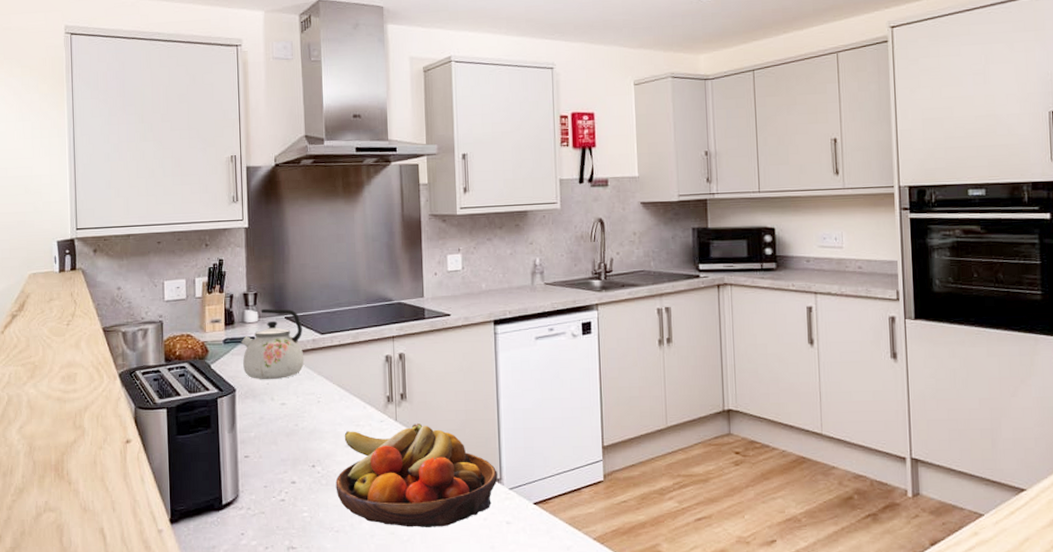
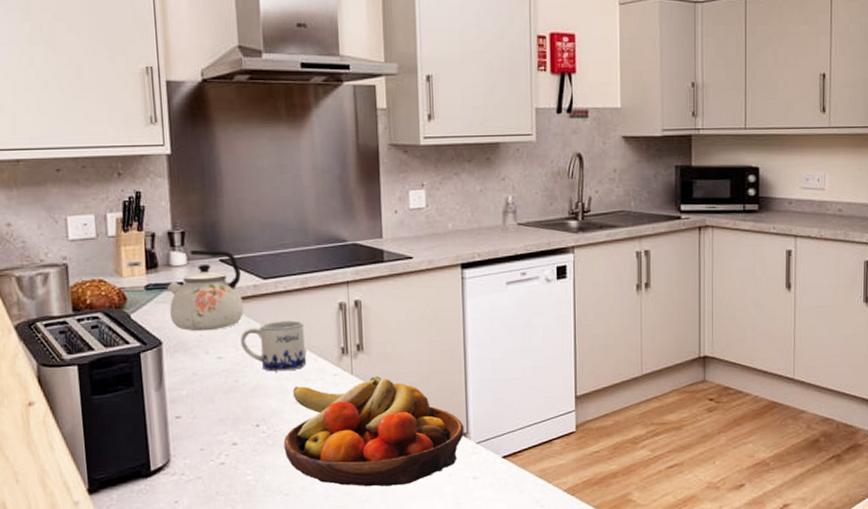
mug: none [301,371,357,417] -> present [240,320,307,372]

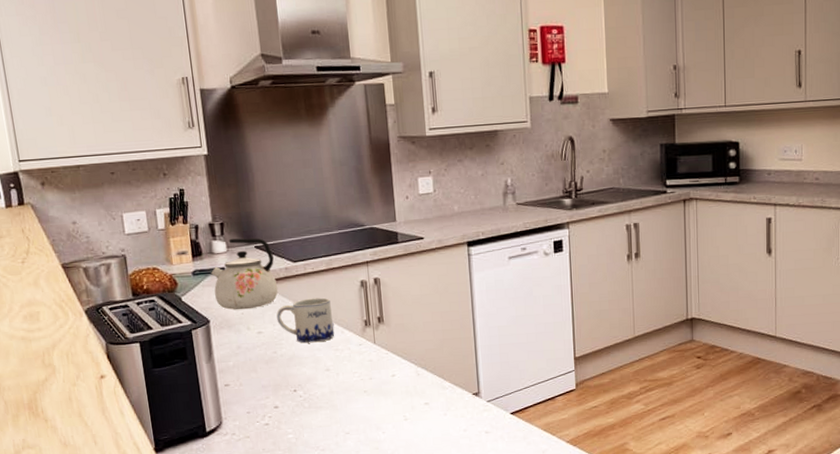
fruit bowl: present [283,377,464,487] -> none [318,345,476,442]

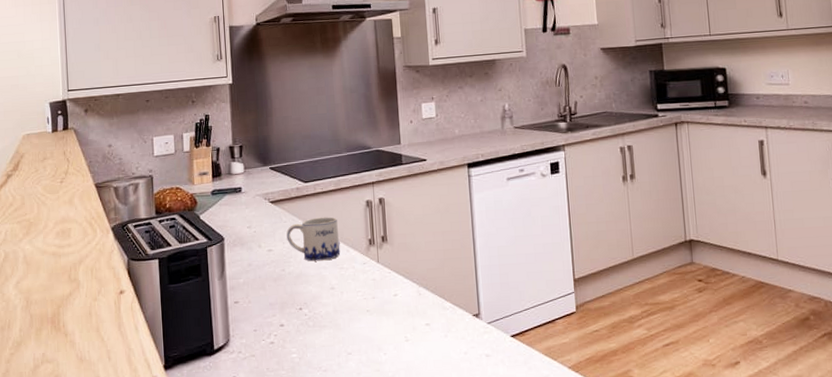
kettle: present [211,238,279,310] -> none [228,160,289,228]

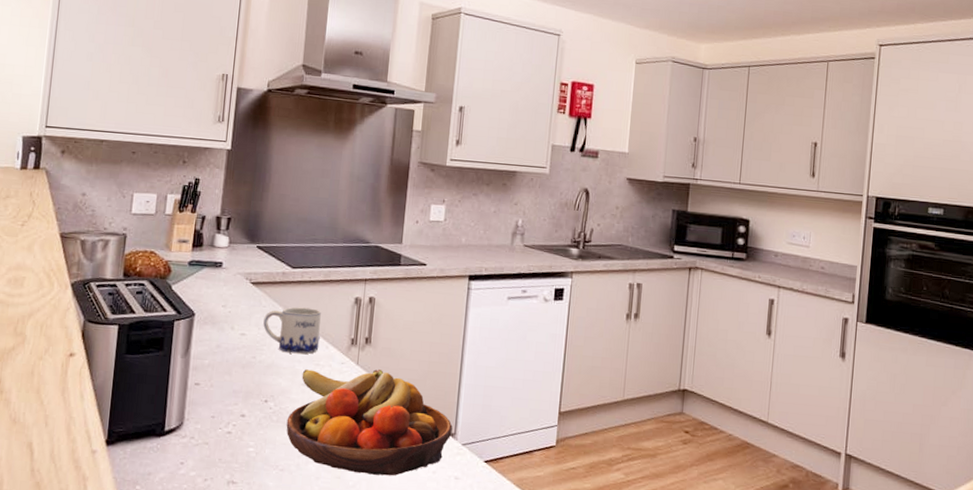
fruit bowl: none [322,264,476,364] -> present [286,369,453,476]

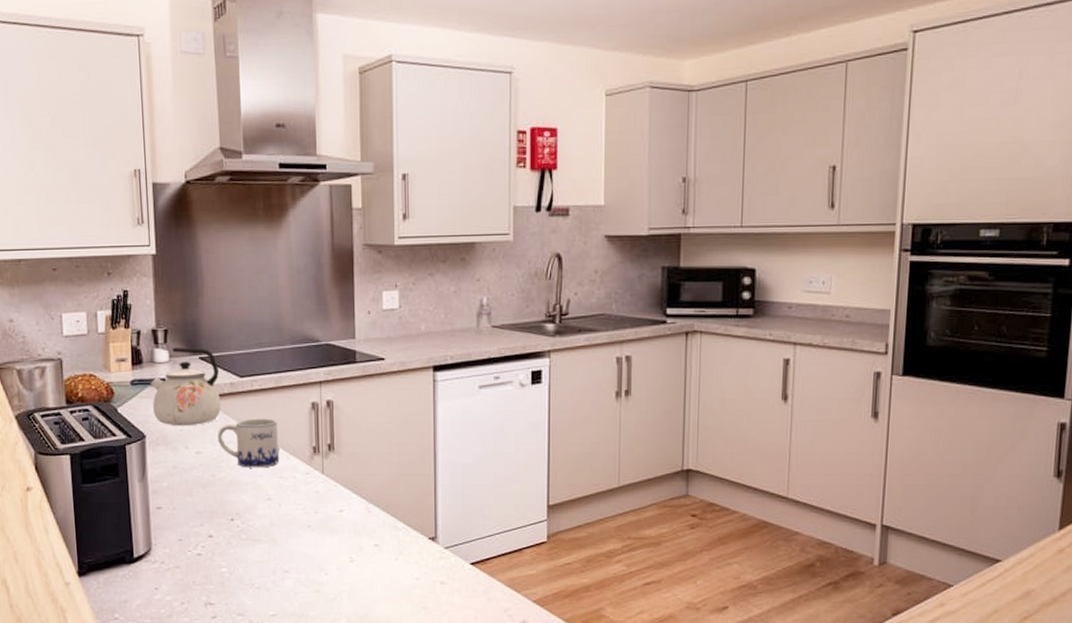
kettle: none [206,235,274,309] -> present [151,348,222,426]
fruit bowl: present [286,369,453,476] -> none [256,477,432,586]

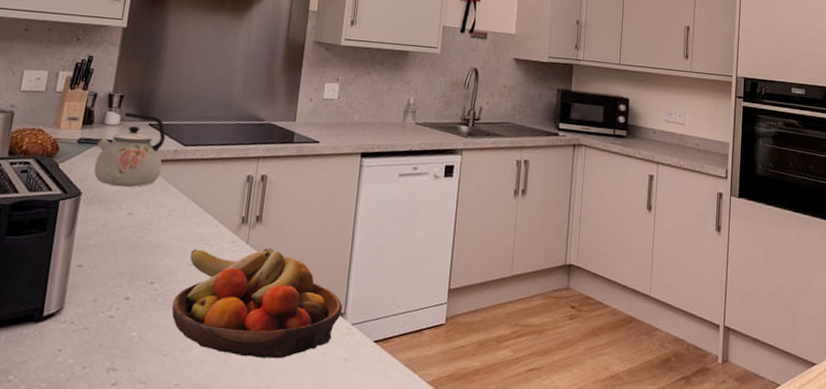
mug: present [218,418,280,468] -> none [152,185,212,234]
fruit bowl: none [256,477,432,586] -> present [171,248,342,359]

